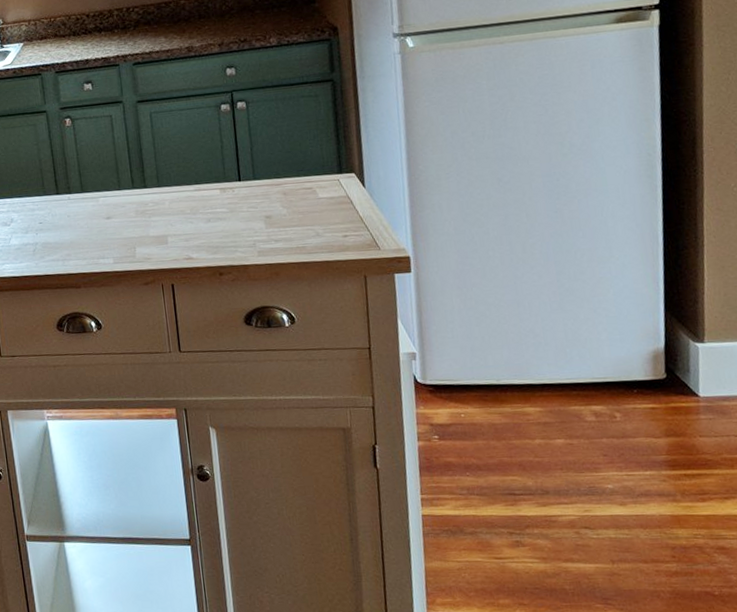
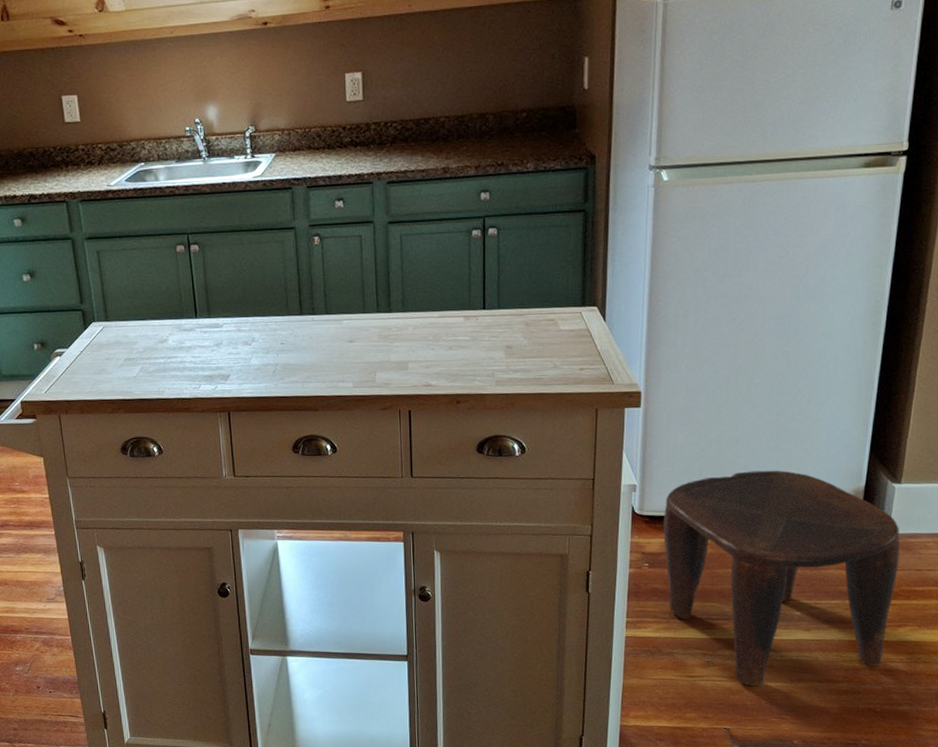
stool: none [448,332,716,568] -> present [663,470,900,686]

